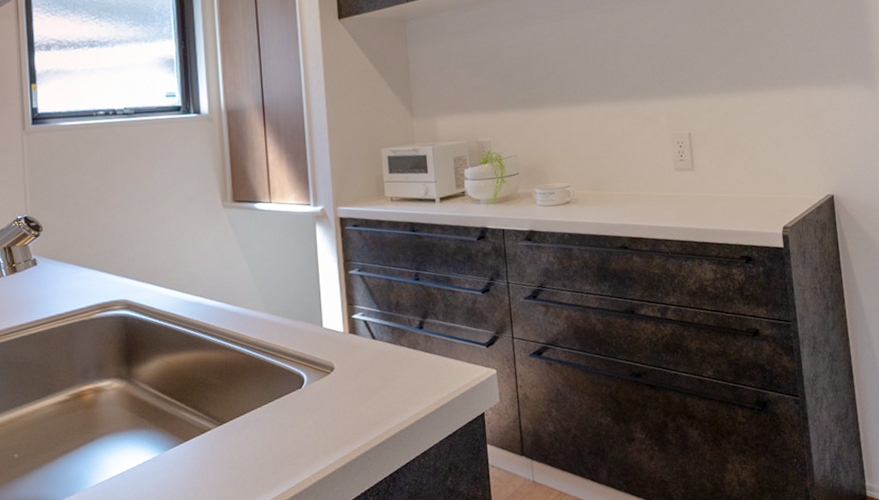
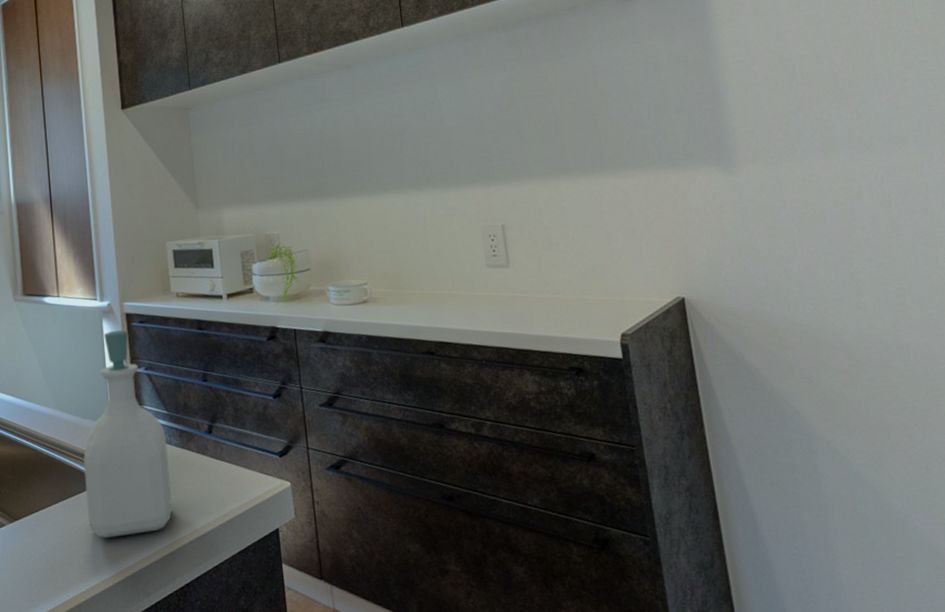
soap bottle: none [294,233,383,434] -> present [83,329,172,538]

